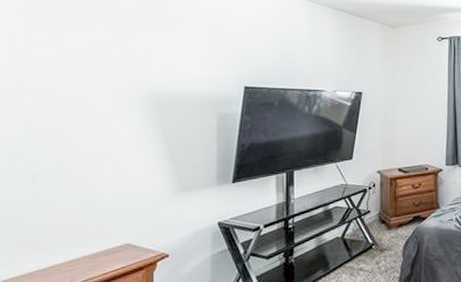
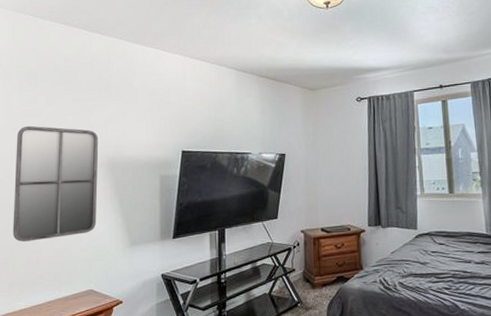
home mirror: none [19,52,139,192] -> present [13,125,99,242]

